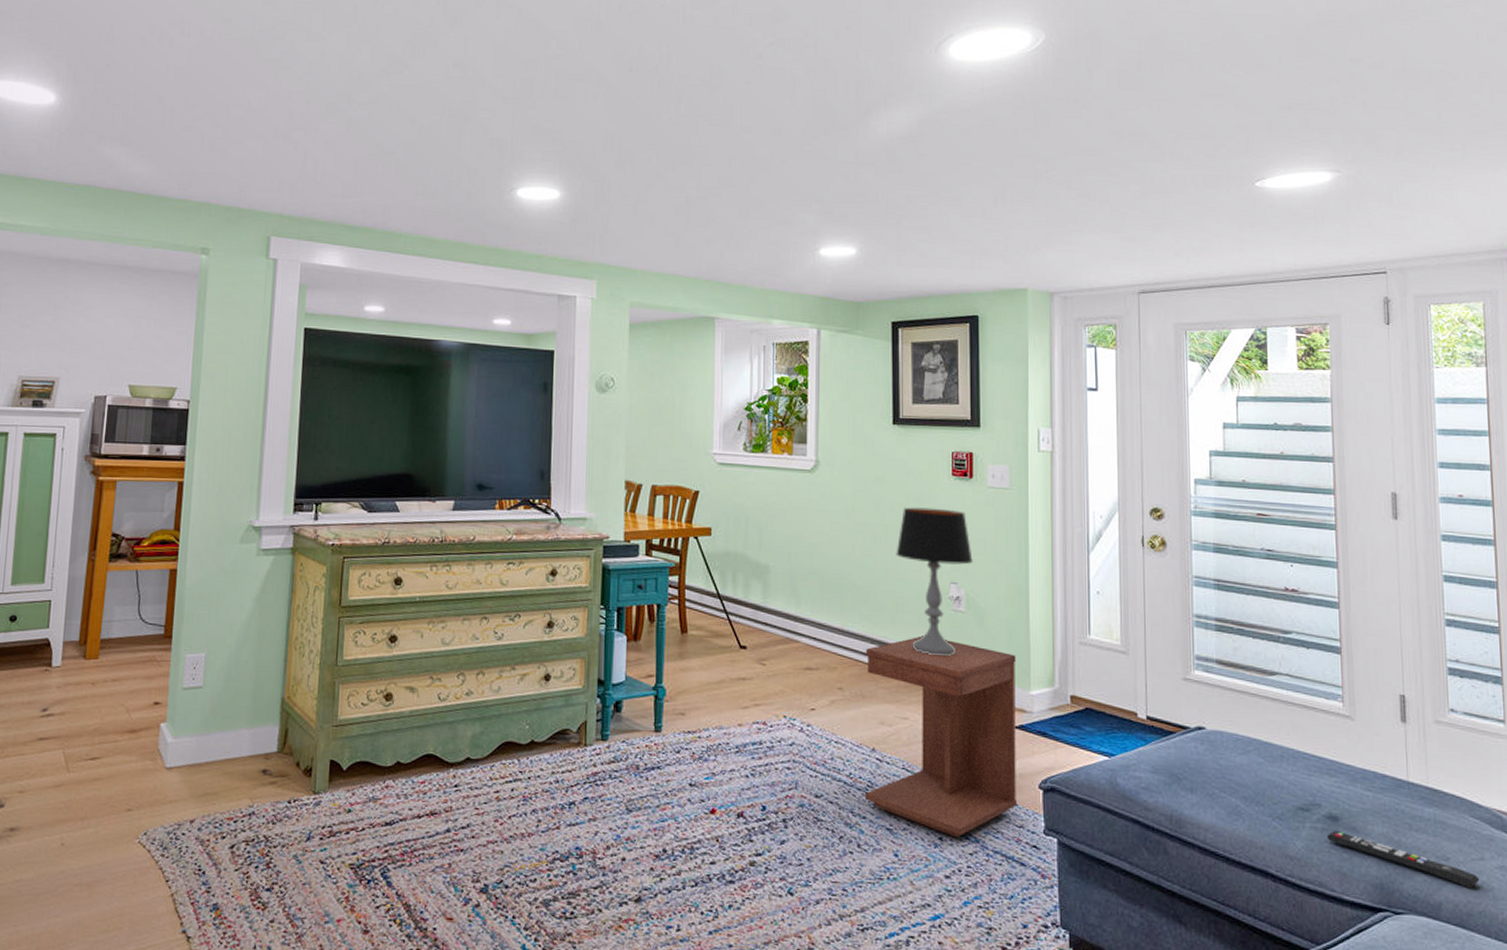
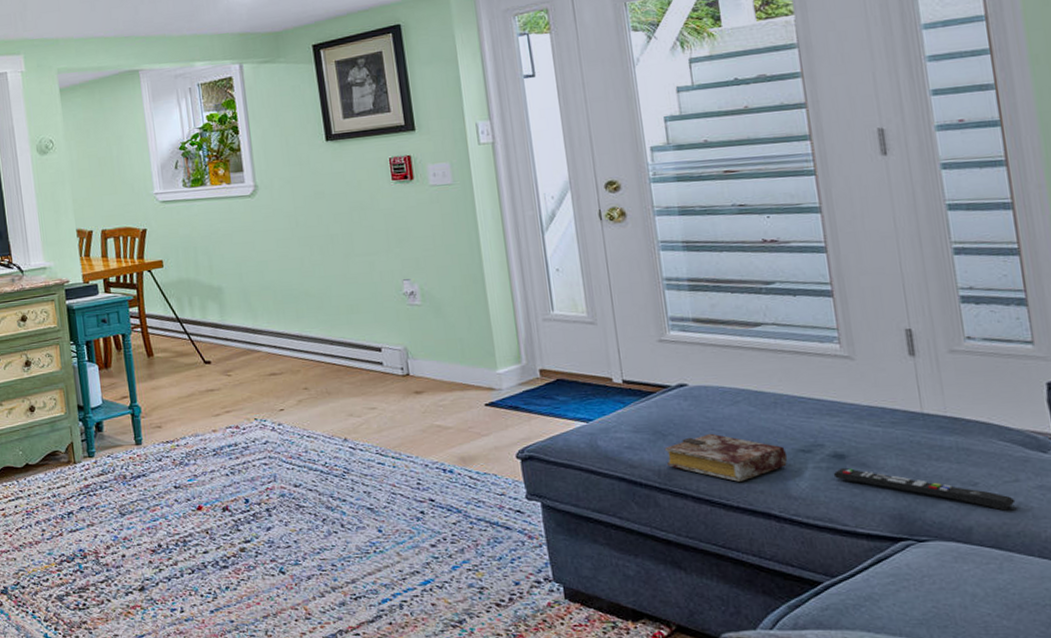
side table: present [865,636,1018,838] -> none [327,332,497,510]
table lamp: present [896,507,973,657] -> none [344,212,423,349]
book: none [1178,781,1288,835] -> present [664,433,788,482]

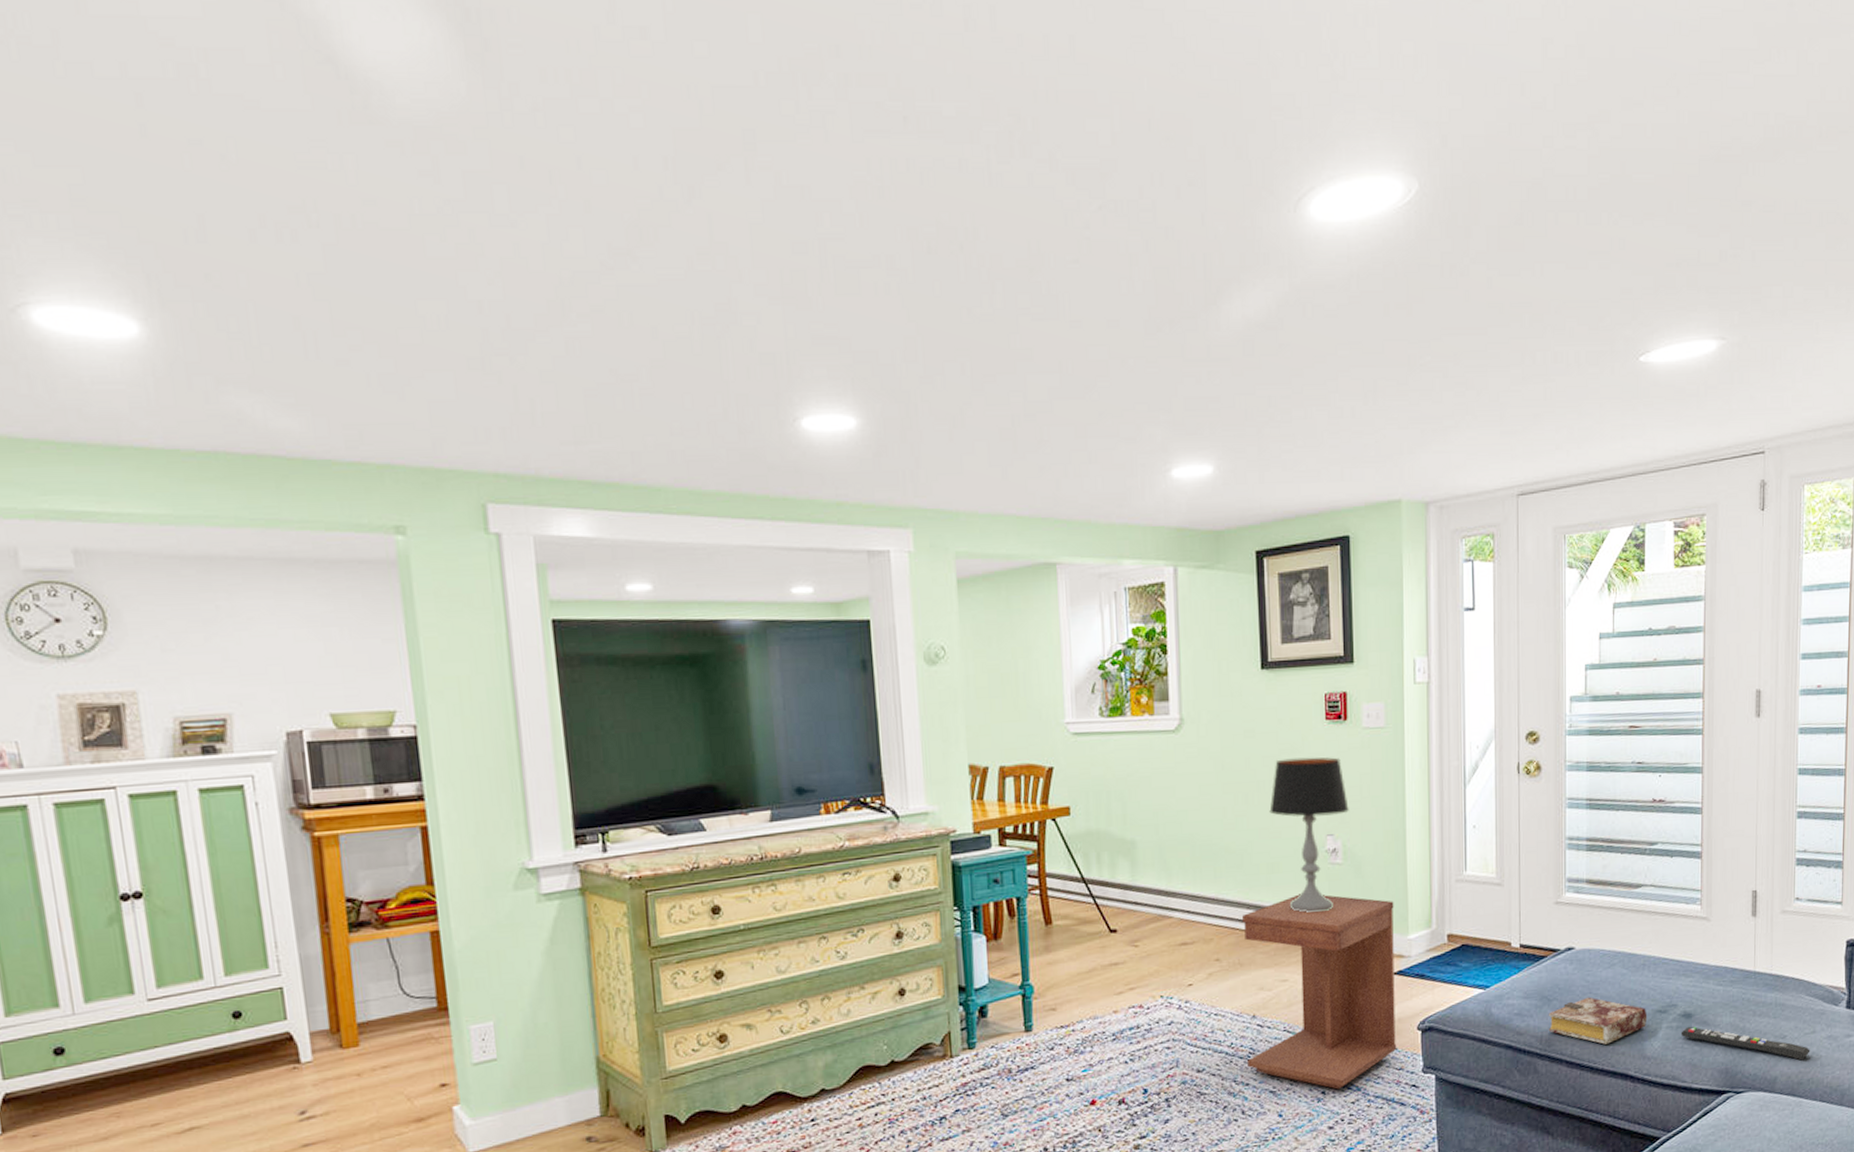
side table: none [327,332,497,510] -> present [1243,894,1397,1090]
table lamp: none [344,212,423,349] -> present [1269,757,1349,913]

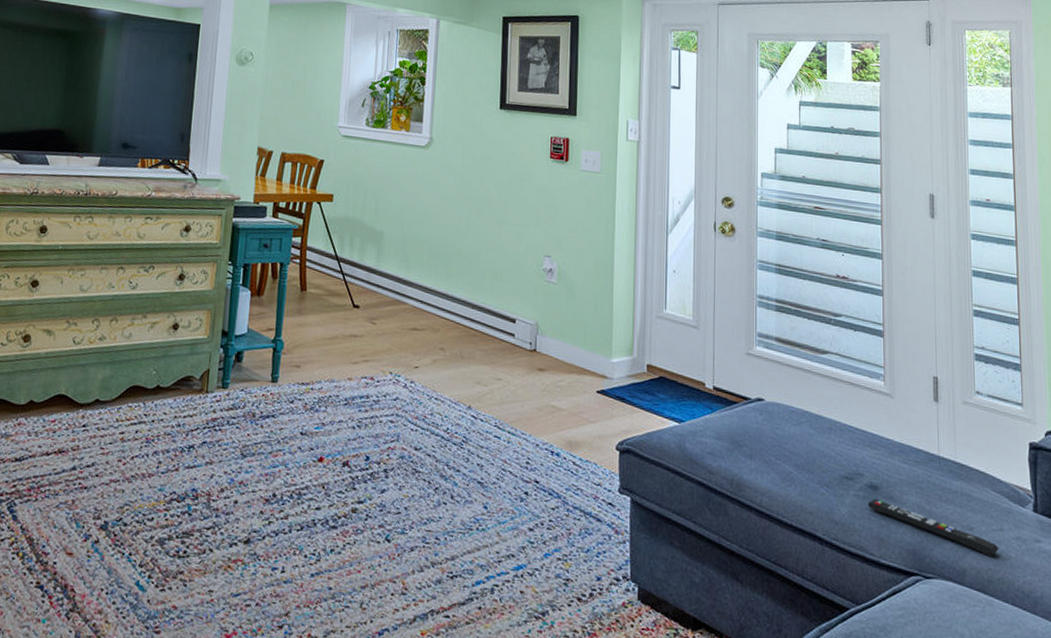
side table: present [1243,894,1397,1090] -> none [460,303,600,493]
table lamp: present [1269,757,1349,913] -> none [497,184,565,324]
book: present [1548,997,1648,1045] -> none [738,449,835,501]

